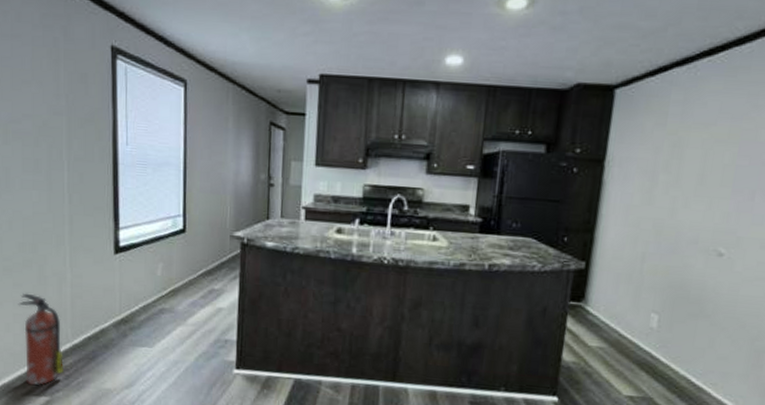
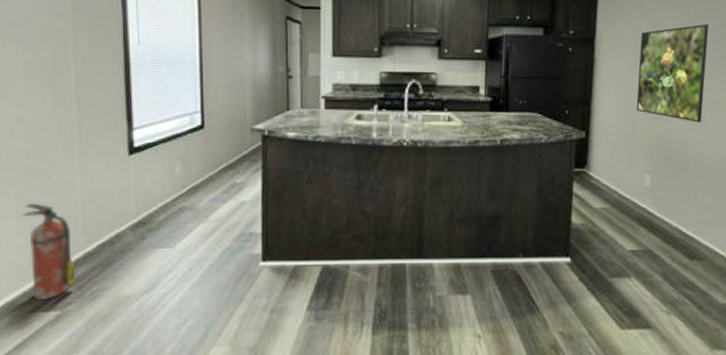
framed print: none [647,147,745,261] -> present [636,24,708,123]

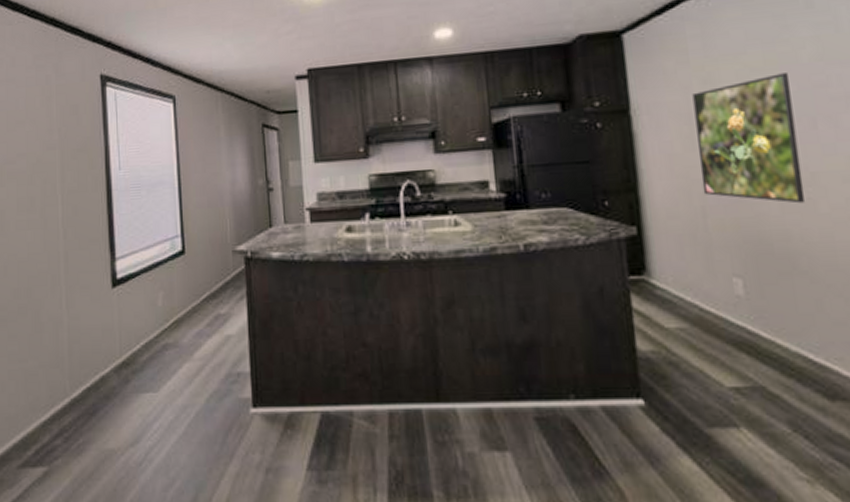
fire extinguisher: present [21,203,75,301] -> none [13,344,62,455]

